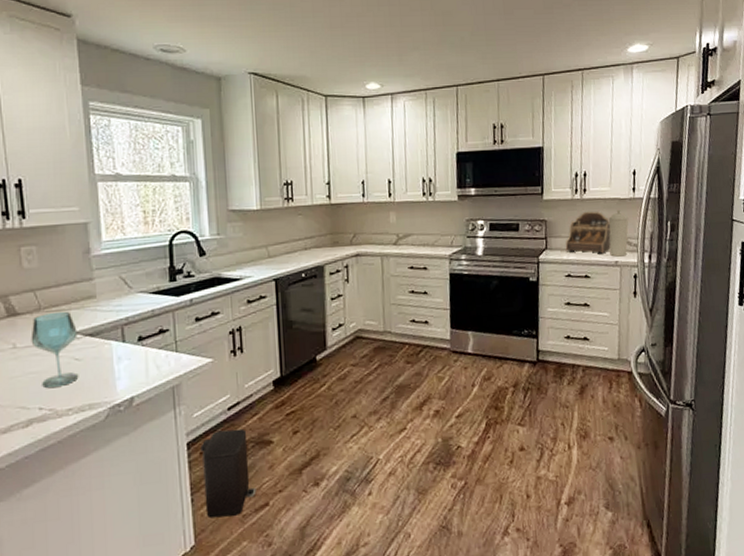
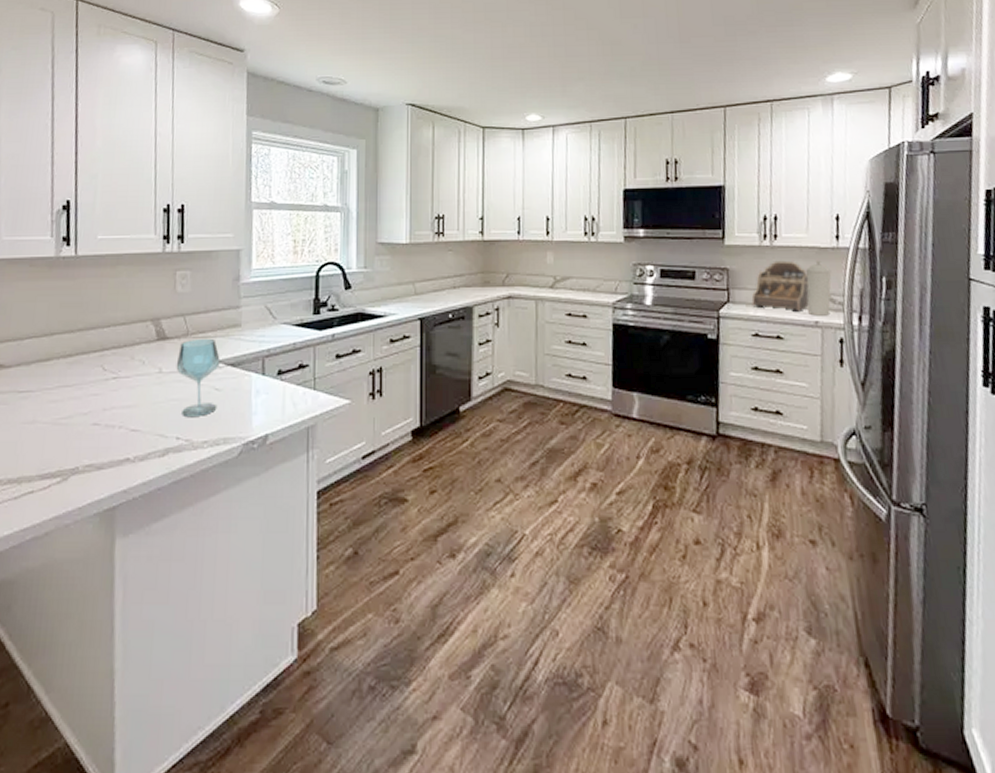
pedal bin: present [200,428,257,519] -> none [331,481,386,581]

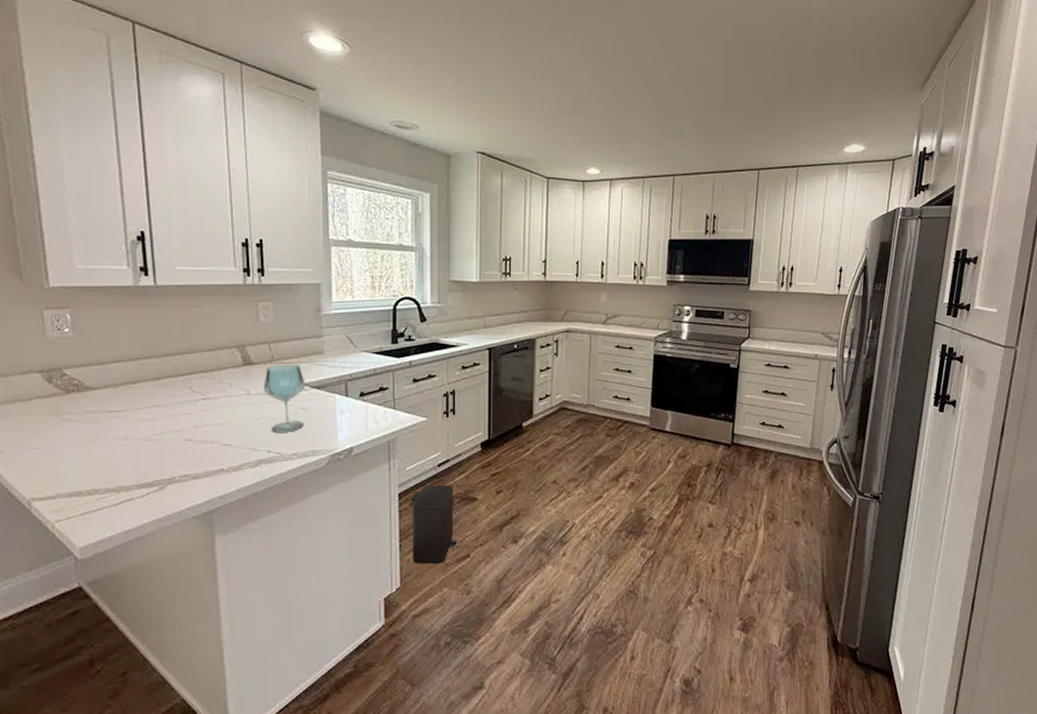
pedal bin: none [331,481,386,581] -> present [411,484,459,564]
spice rack: present [751,260,809,312] -> none [767,304,814,346]
canister: present [806,260,832,316] -> none [810,304,832,350]

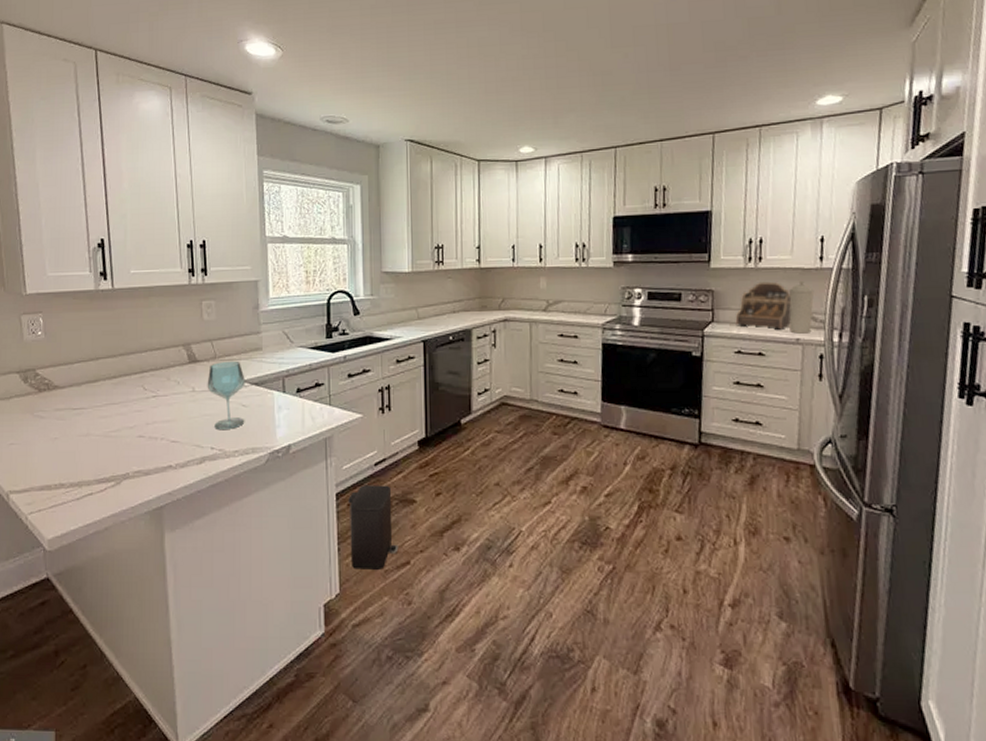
spice rack: none [767,304,814,346] -> present [735,281,792,330]
canister: none [810,304,832,350] -> present [789,280,814,334]

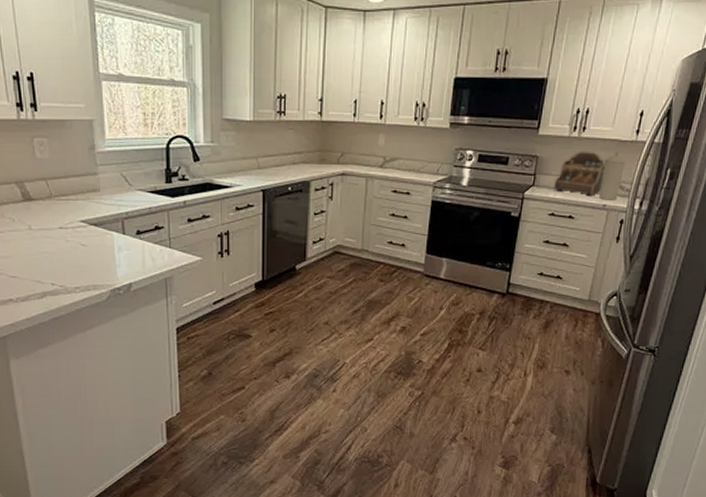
wine glass: present [207,360,245,431] -> none [43,200,85,268]
pedal bin: present [348,485,399,570] -> none [188,321,235,393]

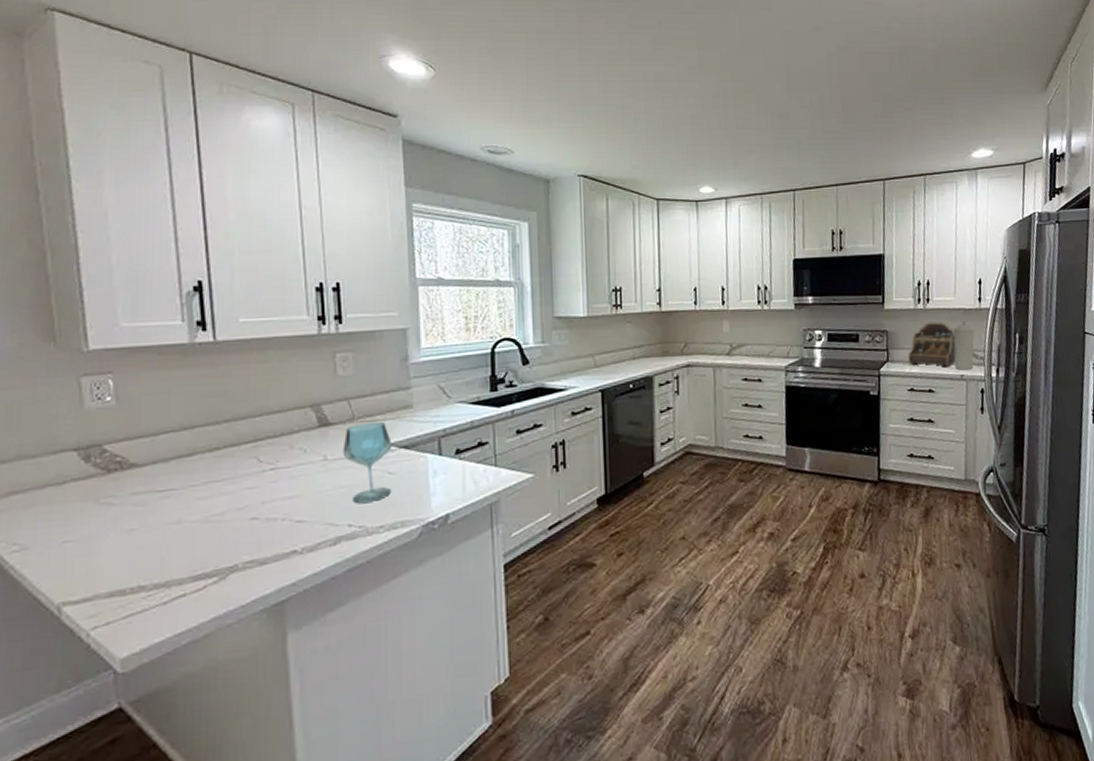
wine glass: none [43,200,85,268] -> present [342,421,392,504]

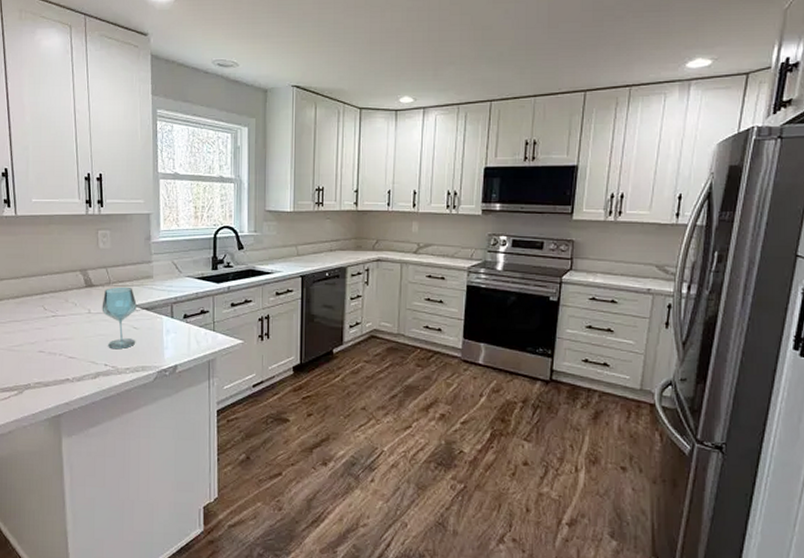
spice rack: present [907,321,956,367] -> none [592,234,647,280]
canister: present [953,320,975,371] -> none [642,235,668,284]

